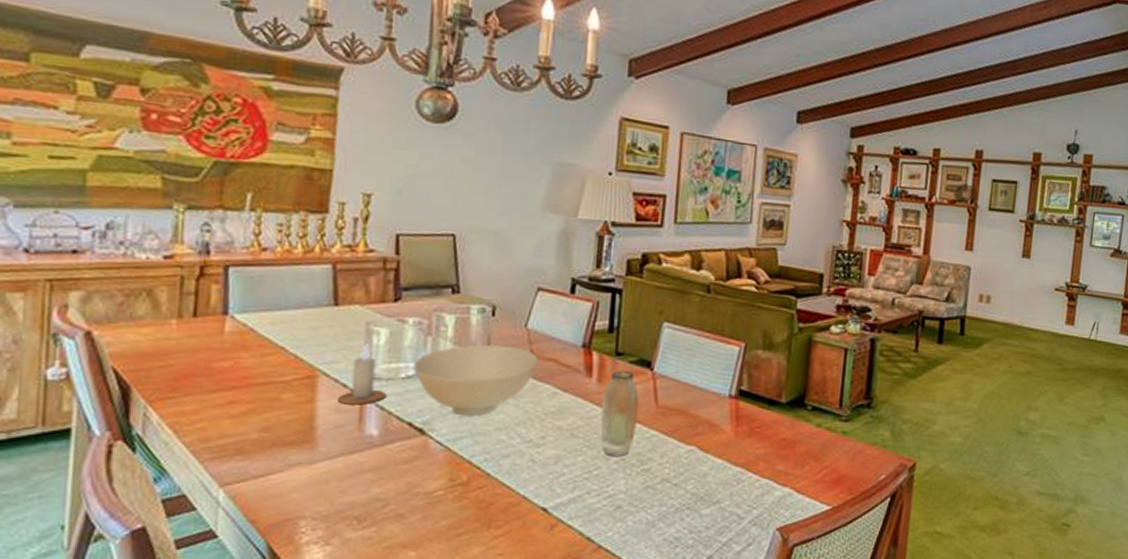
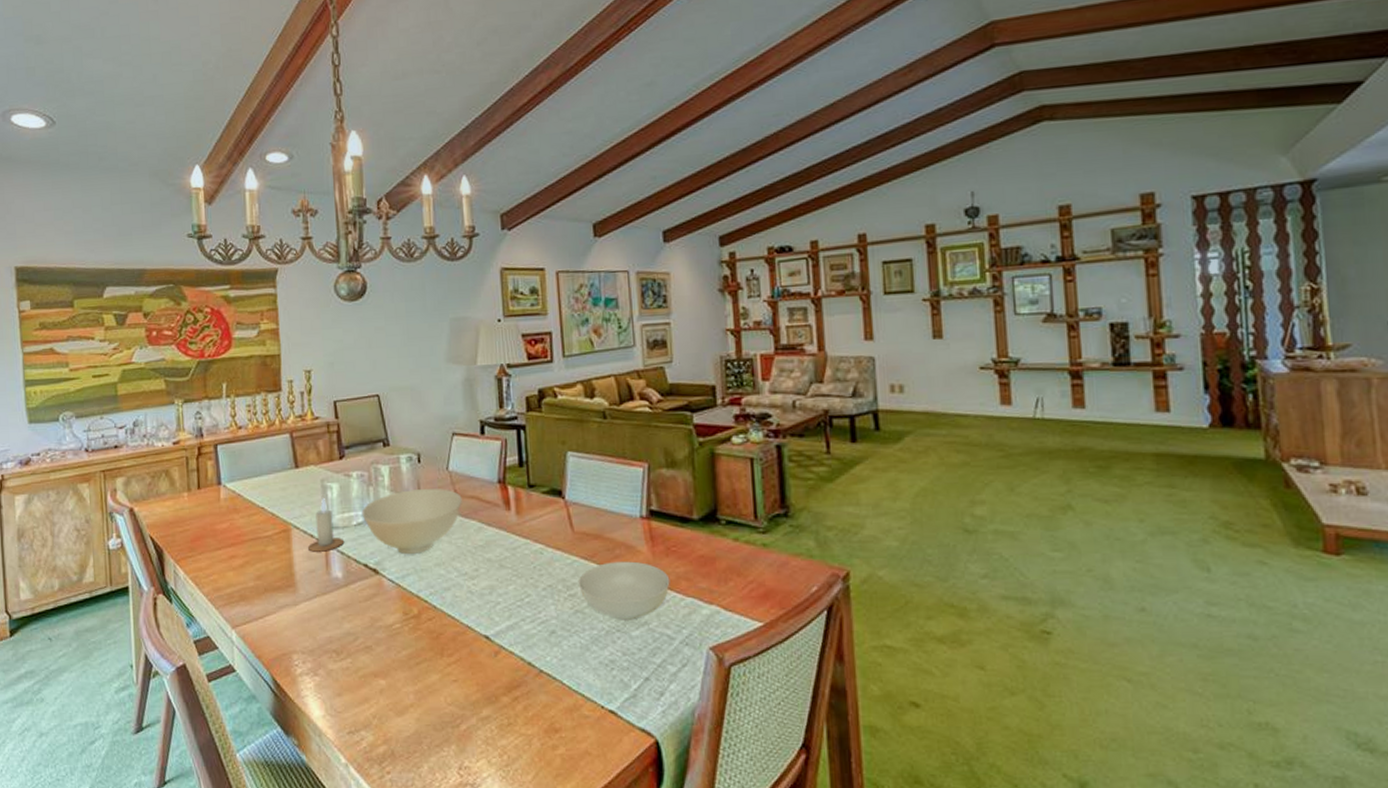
vase: present [600,370,640,457] -> none [522,501,558,584]
bowl: none [653,438,749,498] -> present [578,561,670,620]

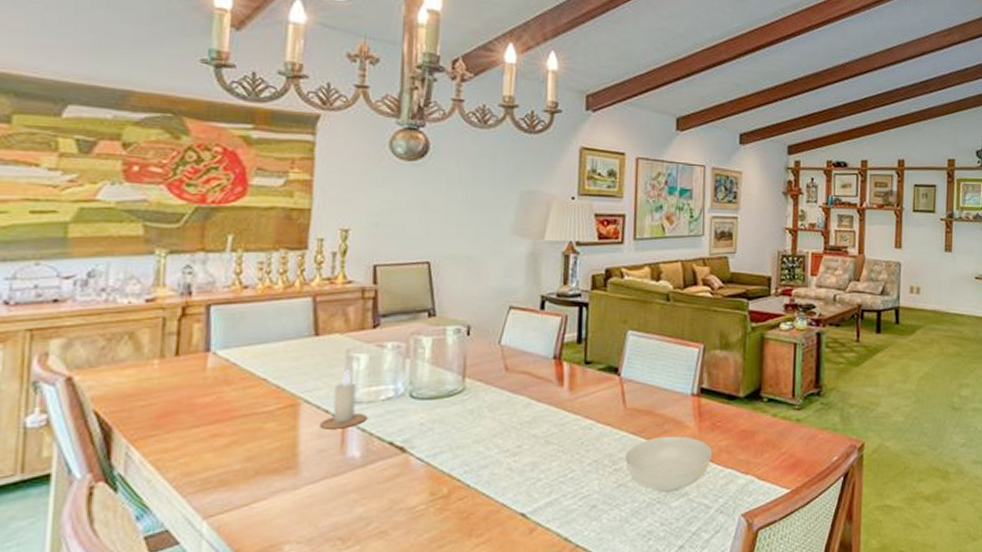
bowl: present [361,488,462,555] -> none [393,362,512,432]

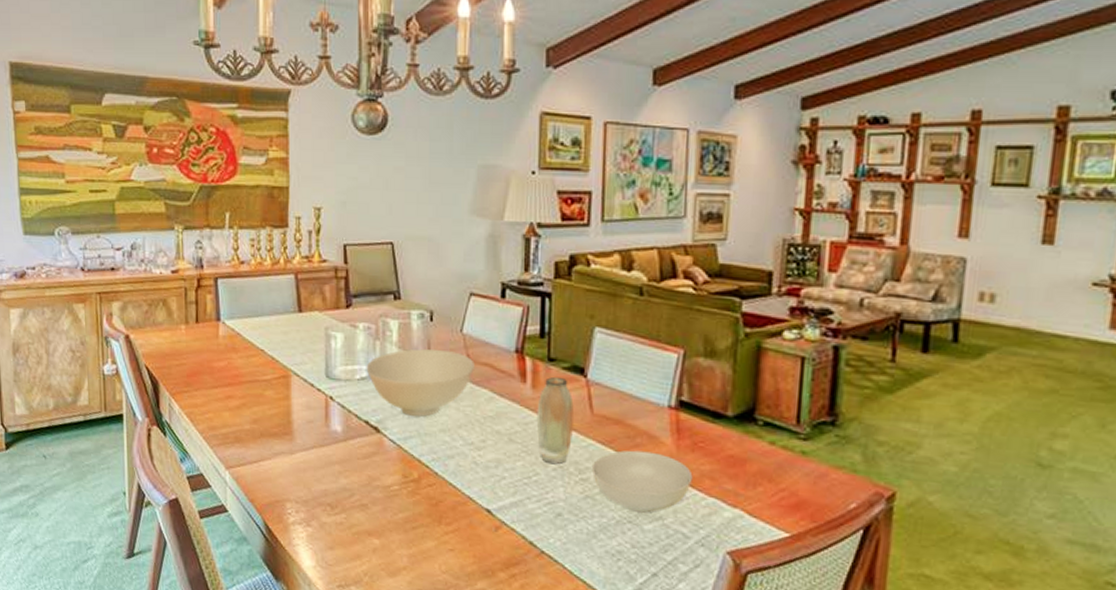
candle: present [320,369,367,429] -> none [308,346,345,403]
bowl: none [393,362,512,432] -> present [366,349,475,417]
vase: none [572,377,609,460] -> present [536,376,575,465]

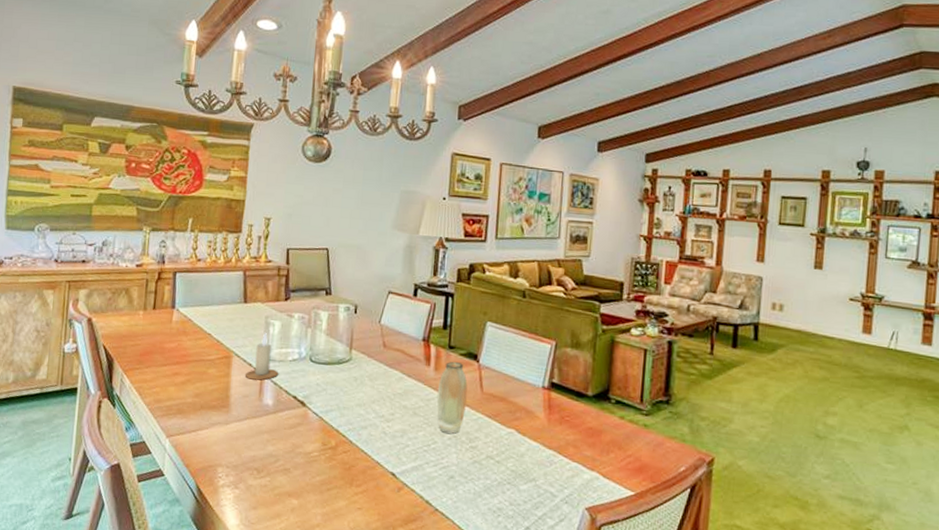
candle: none [308,346,345,403] -> present [245,332,278,381]
bowl: present [366,349,475,417] -> none [297,336,389,394]
bowl: present [591,450,693,513] -> none [479,422,560,476]

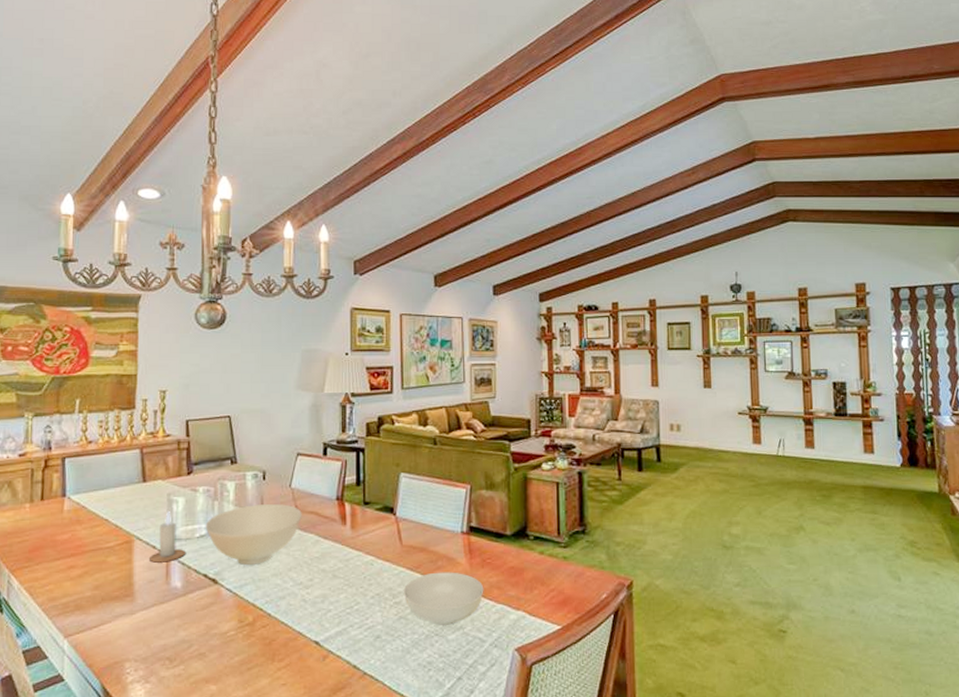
bowl: none [297,336,389,394] -> present [205,503,302,566]
vase: present [436,361,468,435] -> none [356,517,387,593]
bowl: none [479,422,560,476] -> present [403,572,484,625]

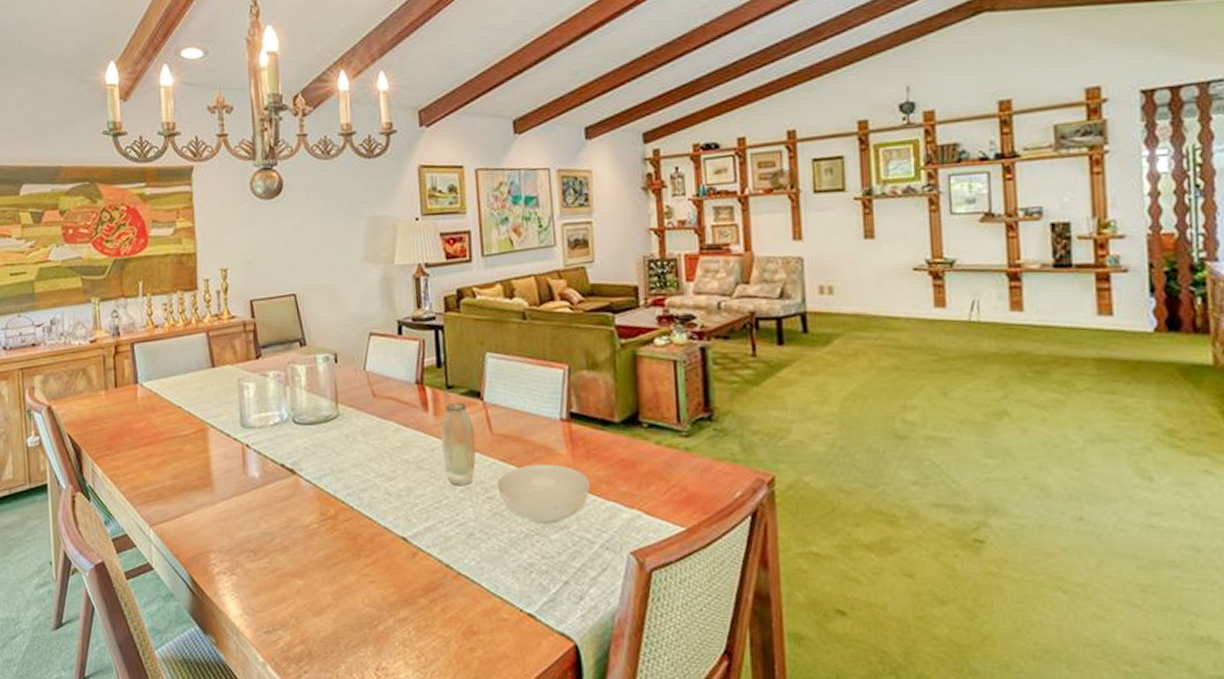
candle: present [150,510,185,563] -> none [225,397,260,452]
bowl: present [205,503,302,566] -> none [278,388,380,456]
vase: none [356,517,387,593] -> present [440,402,476,486]

